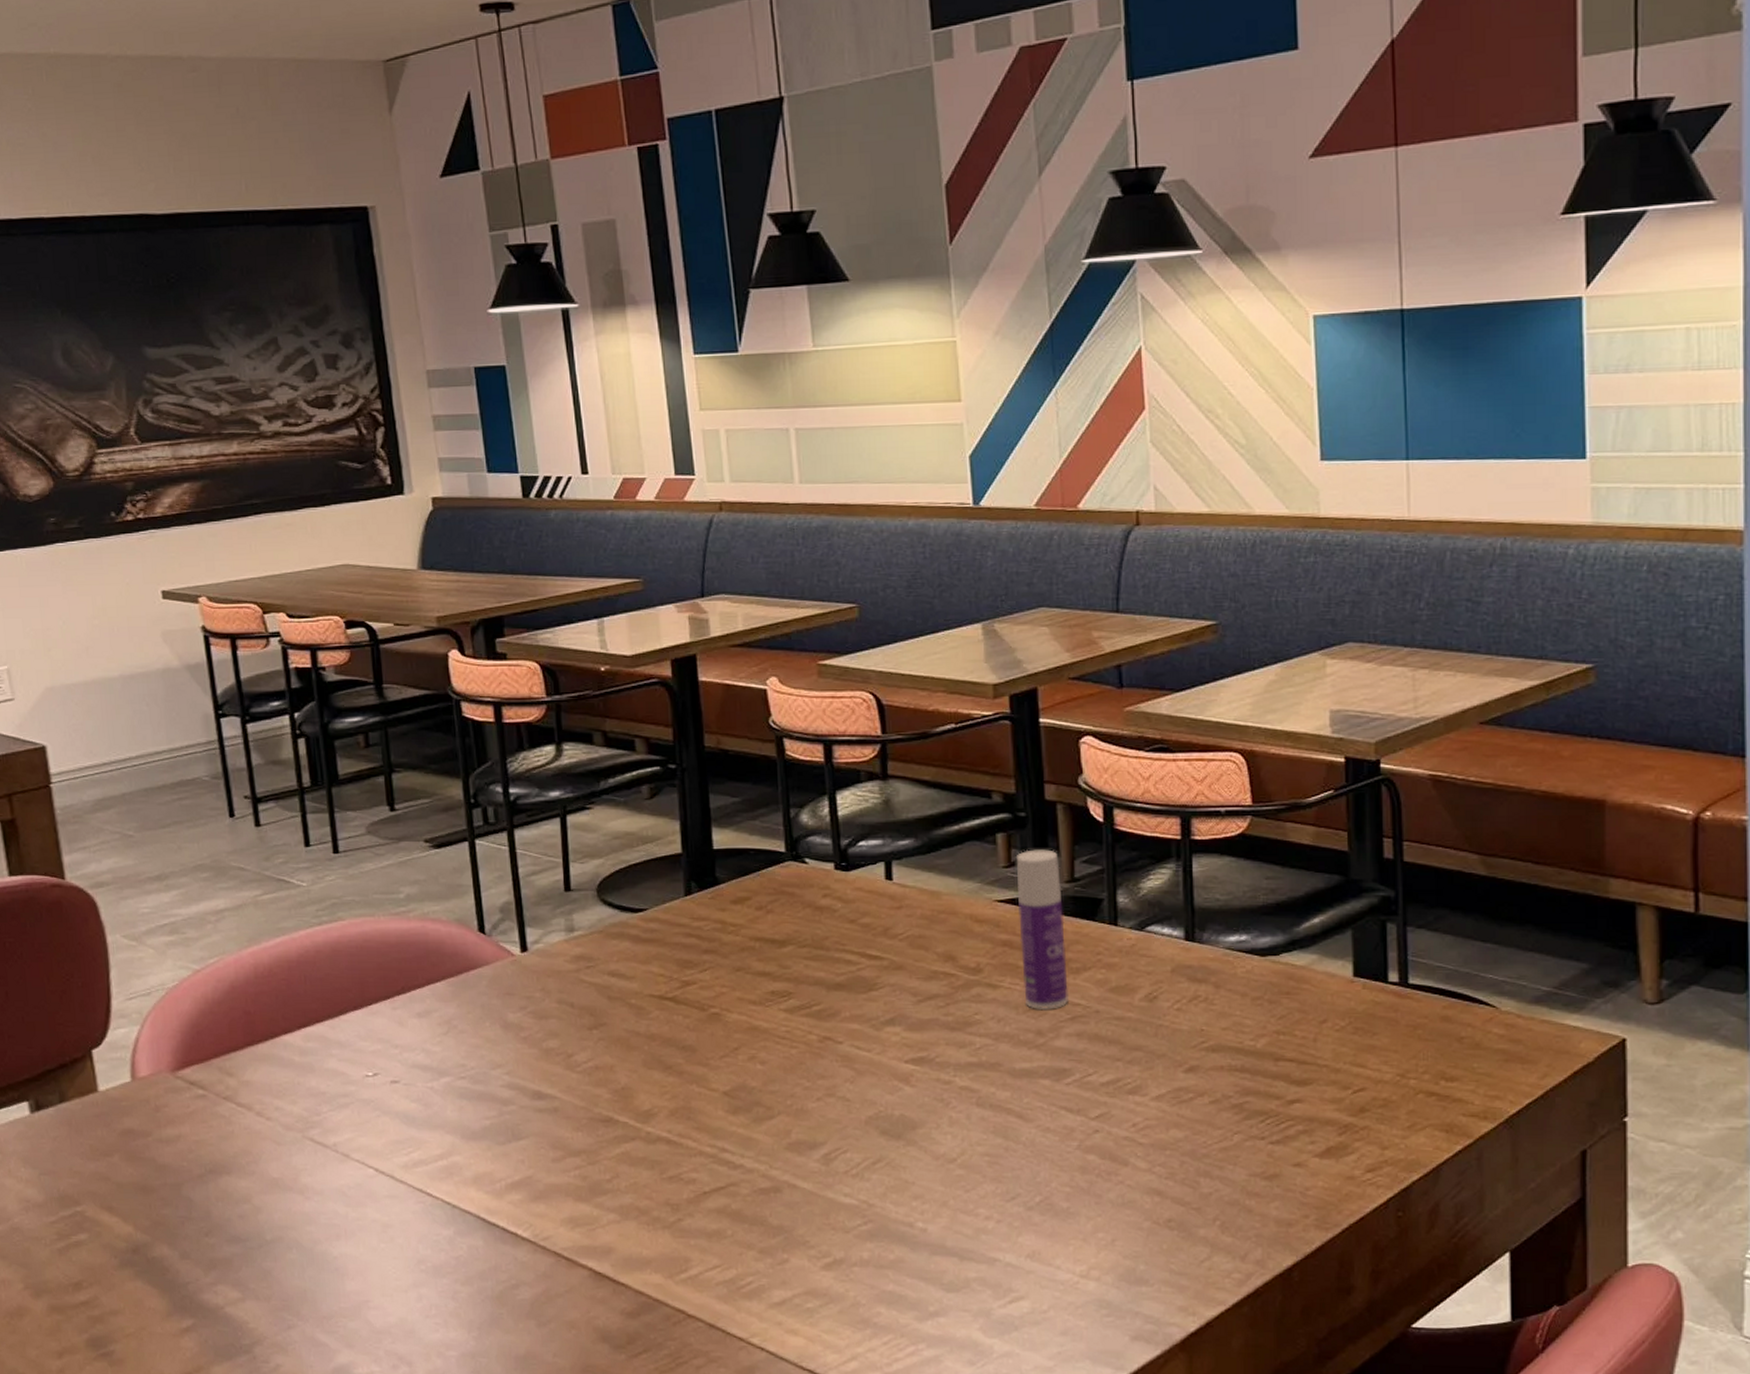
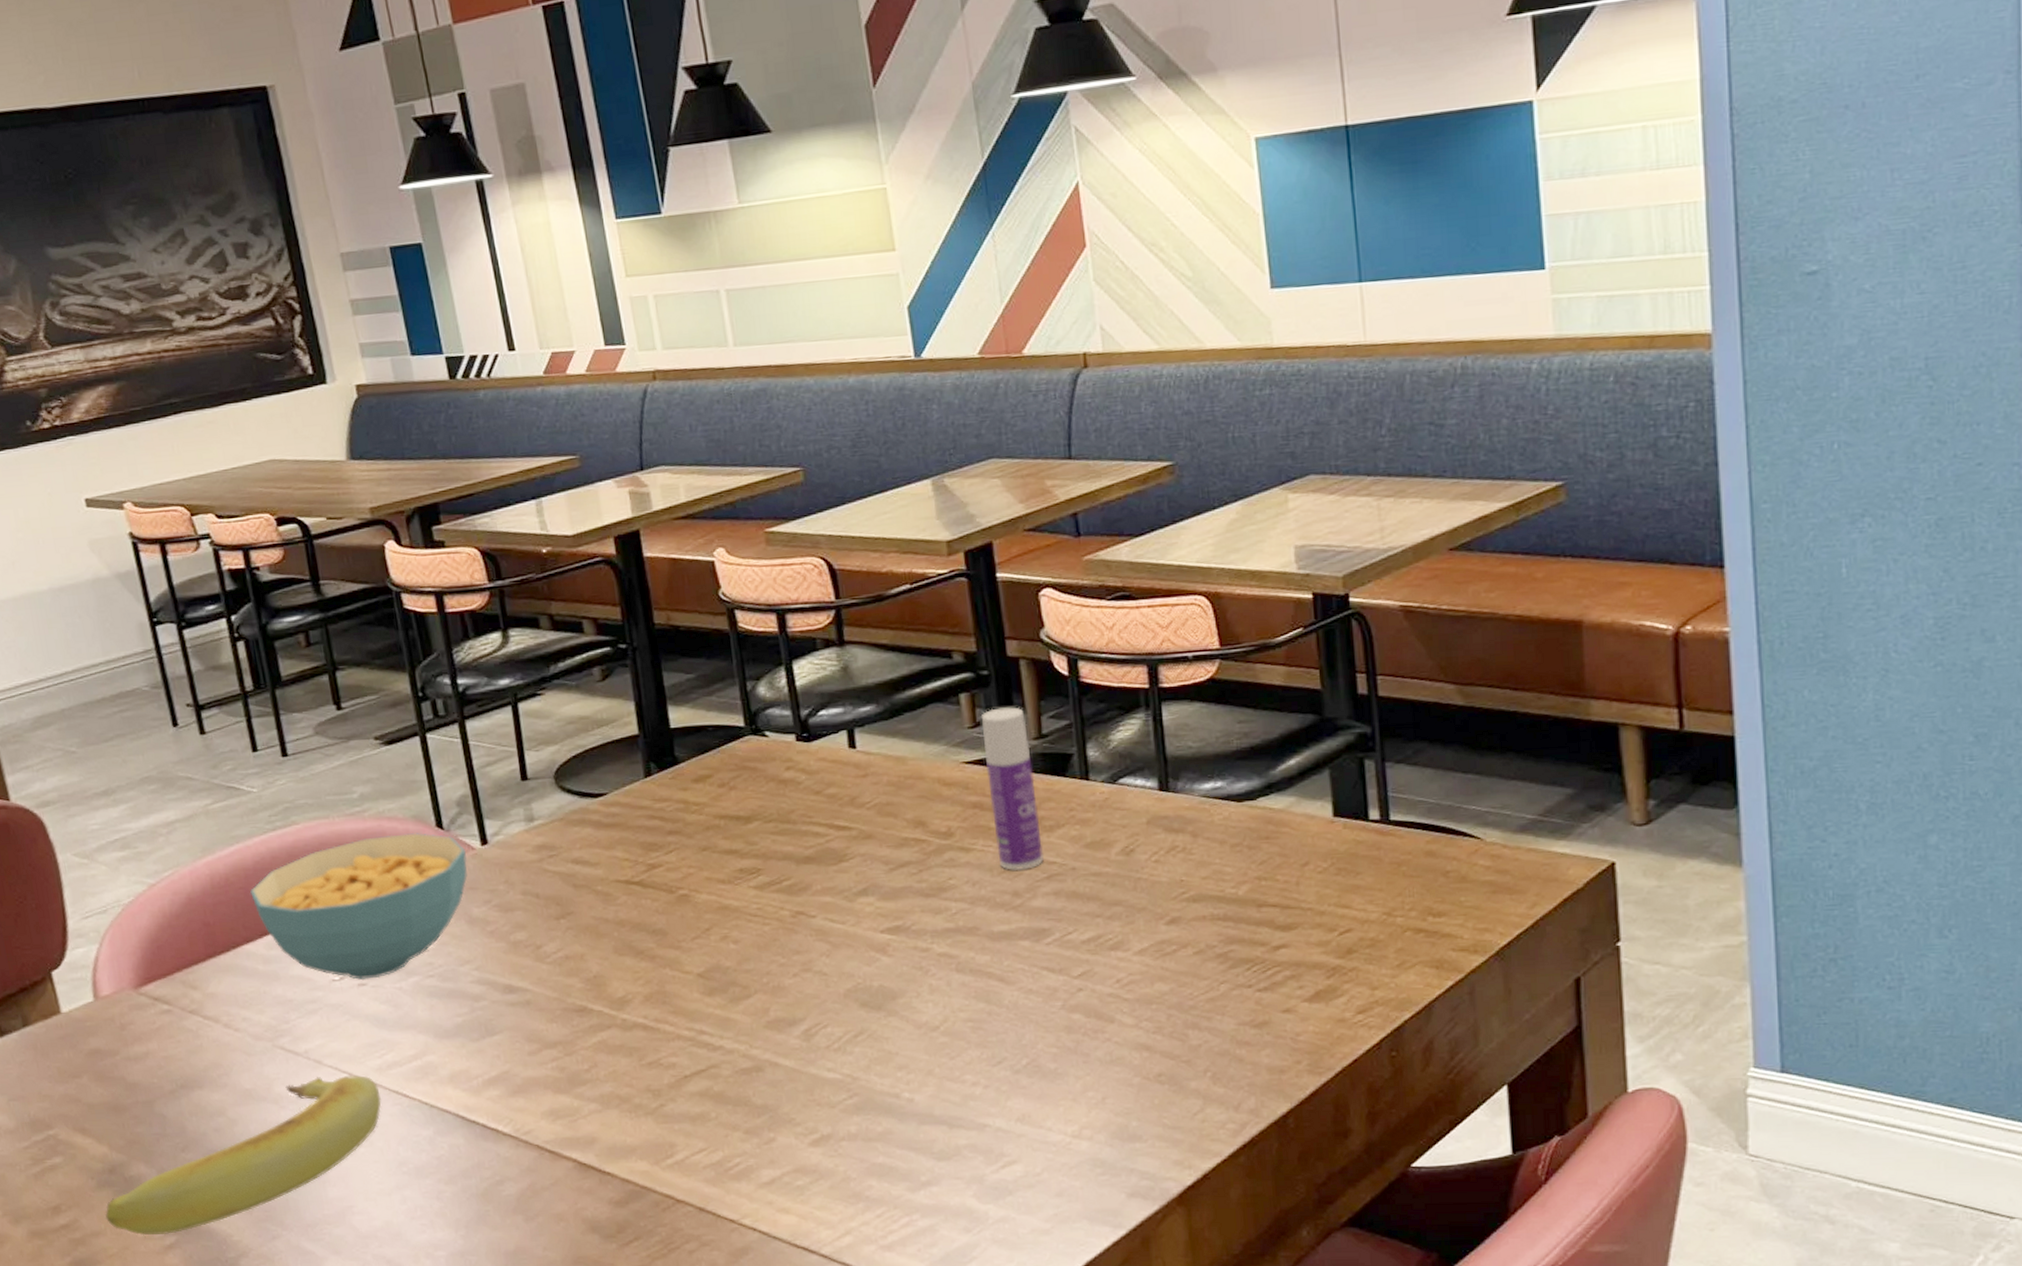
banana: none [125,1170,405,1318] -> present [105,1075,382,1236]
cereal bowl: none [292,935,506,1078] -> present [250,832,468,981]

